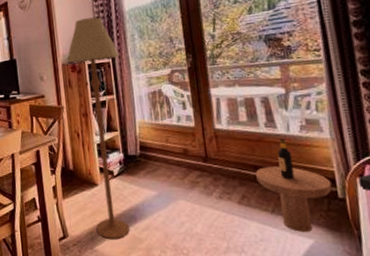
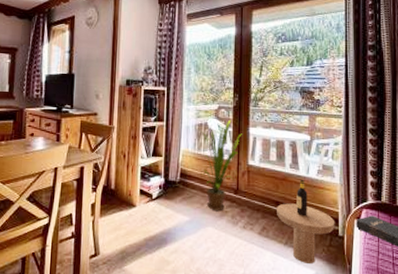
floor lamp: present [67,17,130,240] -> none [125,45,174,261]
house plant: none [153,83,203,182] -> present [199,120,242,210]

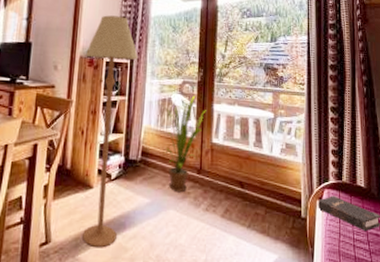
floor lamp: none [125,45,174,261] -> present [83,15,138,248]
side table: present [277,179,335,264] -> none [240,158,298,247]

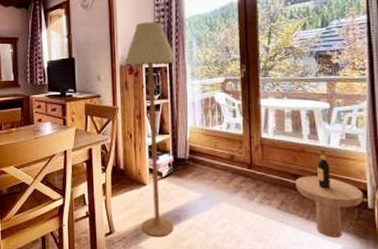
house plant: present [162,95,206,192] -> none [205,92,253,186]
side table: none [240,158,298,247] -> present [296,150,364,238]

